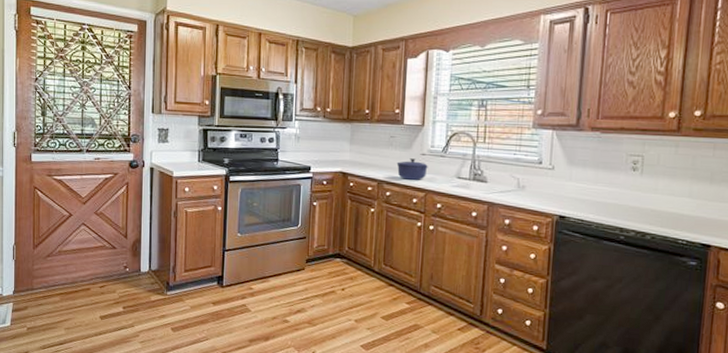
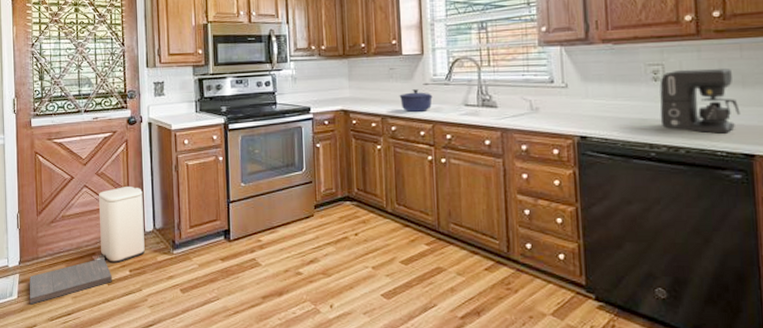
doormat: none [22,293,105,333] -> present [29,258,112,305]
pedal bin: none [86,228,140,299] -> present [91,187,145,263]
coffee maker: none [633,162,705,224] -> present [659,68,741,134]

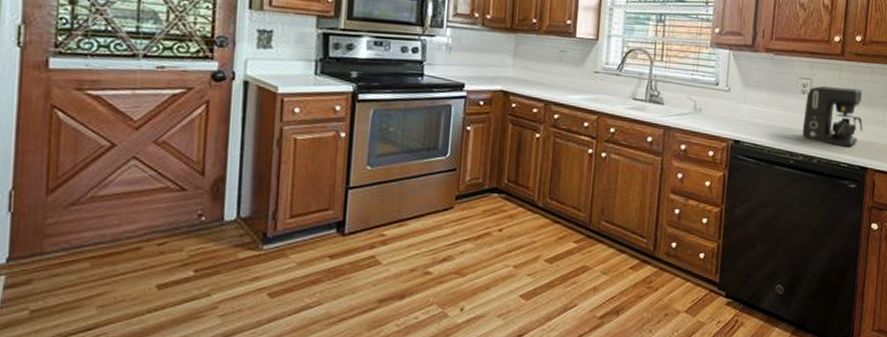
doormat: present [29,258,112,305] -> none [21,254,166,318]
pedal bin: present [91,187,145,263] -> none [135,162,225,260]
cooking pot: present [399,89,433,112] -> none [566,76,602,101]

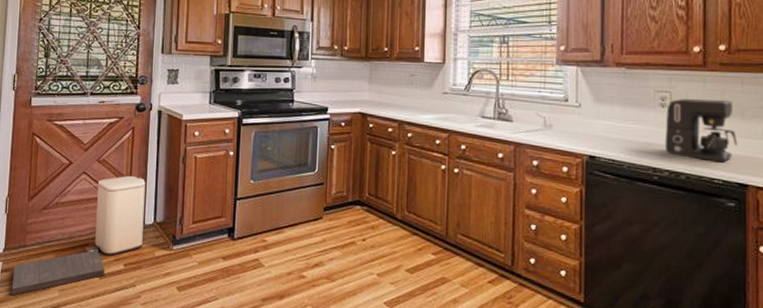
doormat: none [21,254,166,318] -> present [11,249,105,296]
pedal bin: none [135,162,225,260] -> present [84,176,146,256]

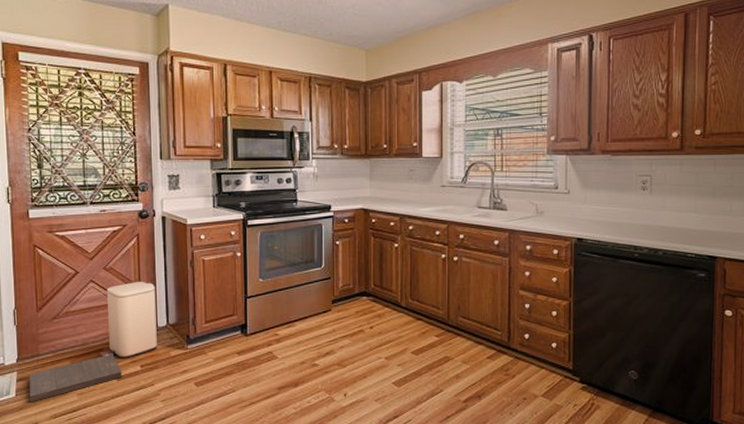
coffee maker: present [664,98,738,163] -> none [645,180,709,238]

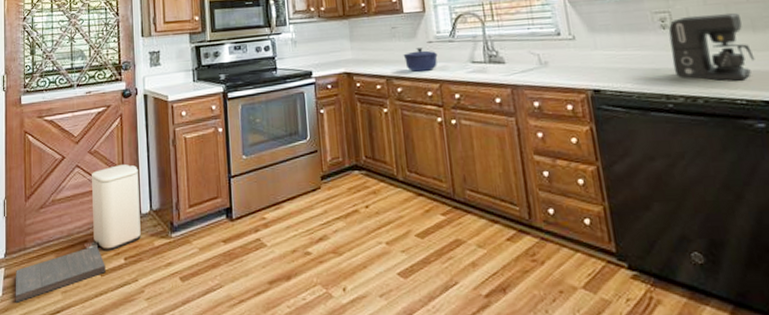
cooking pot: none [417,191,449,212] -> present [403,48,438,72]
coffee maker: none [645,180,709,238] -> present [668,13,755,81]

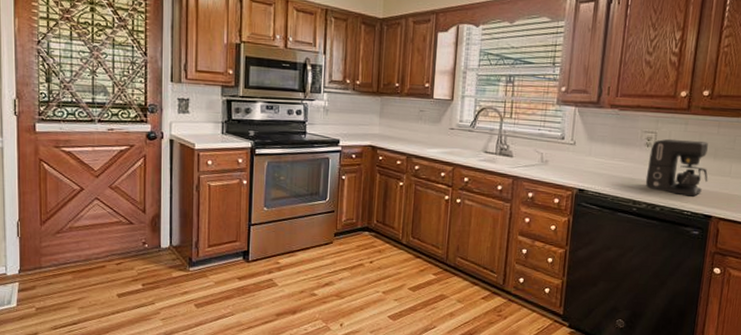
doormat: present [15,245,106,303] -> none [30,271,123,313]
pedal bin: present [83,164,141,250] -> none [101,202,160,277]
cooking pot: present [403,48,438,72] -> none [425,133,456,154]

